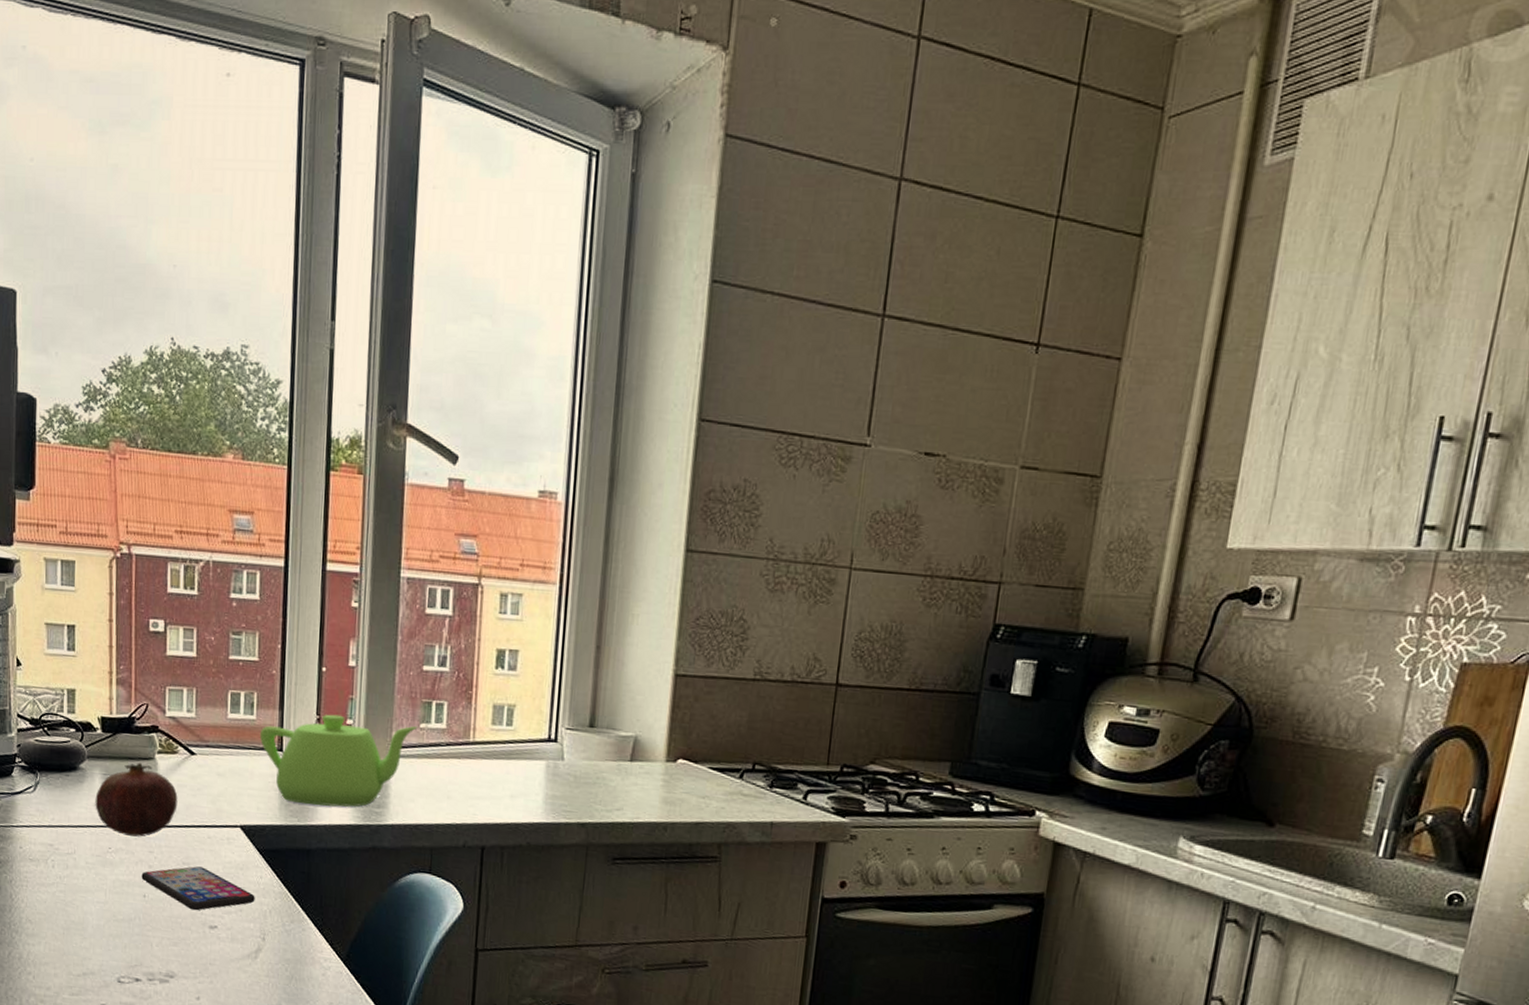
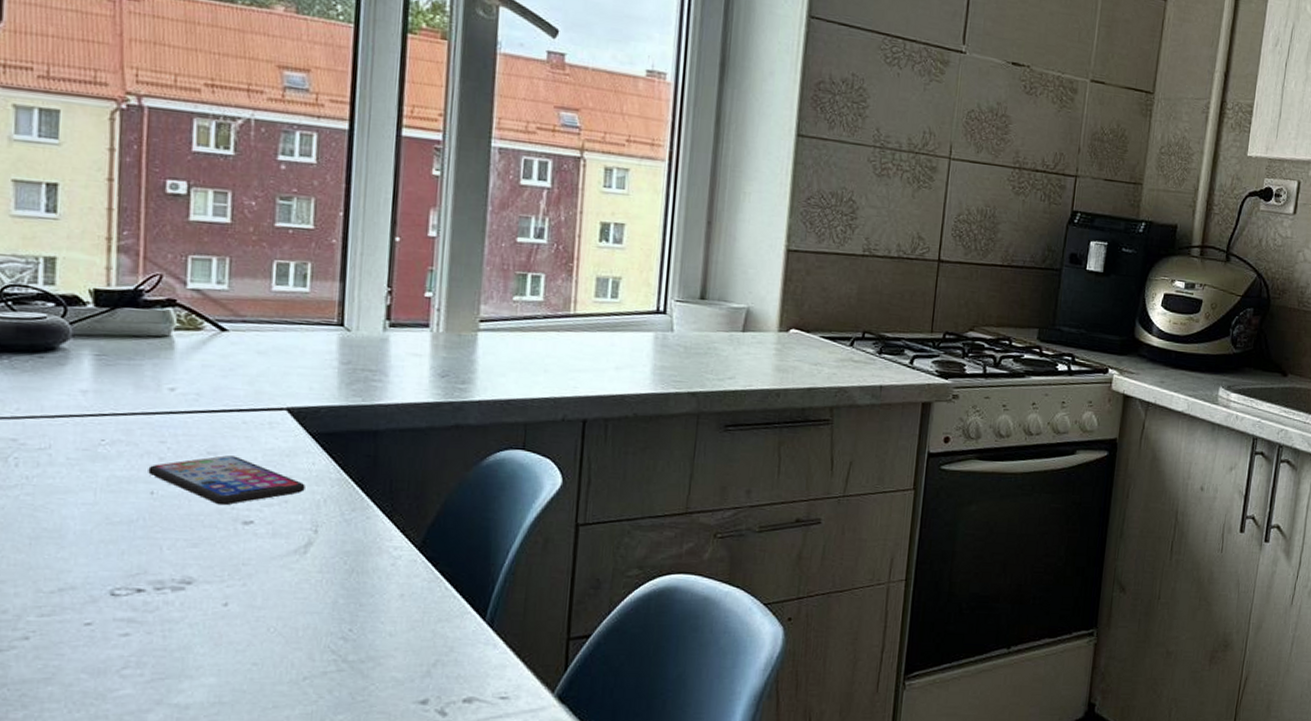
fruit: present [95,762,178,837] -> none [82,340,202,426]
teapot: present [259,714,418,807] -> none [314,286,511,384]

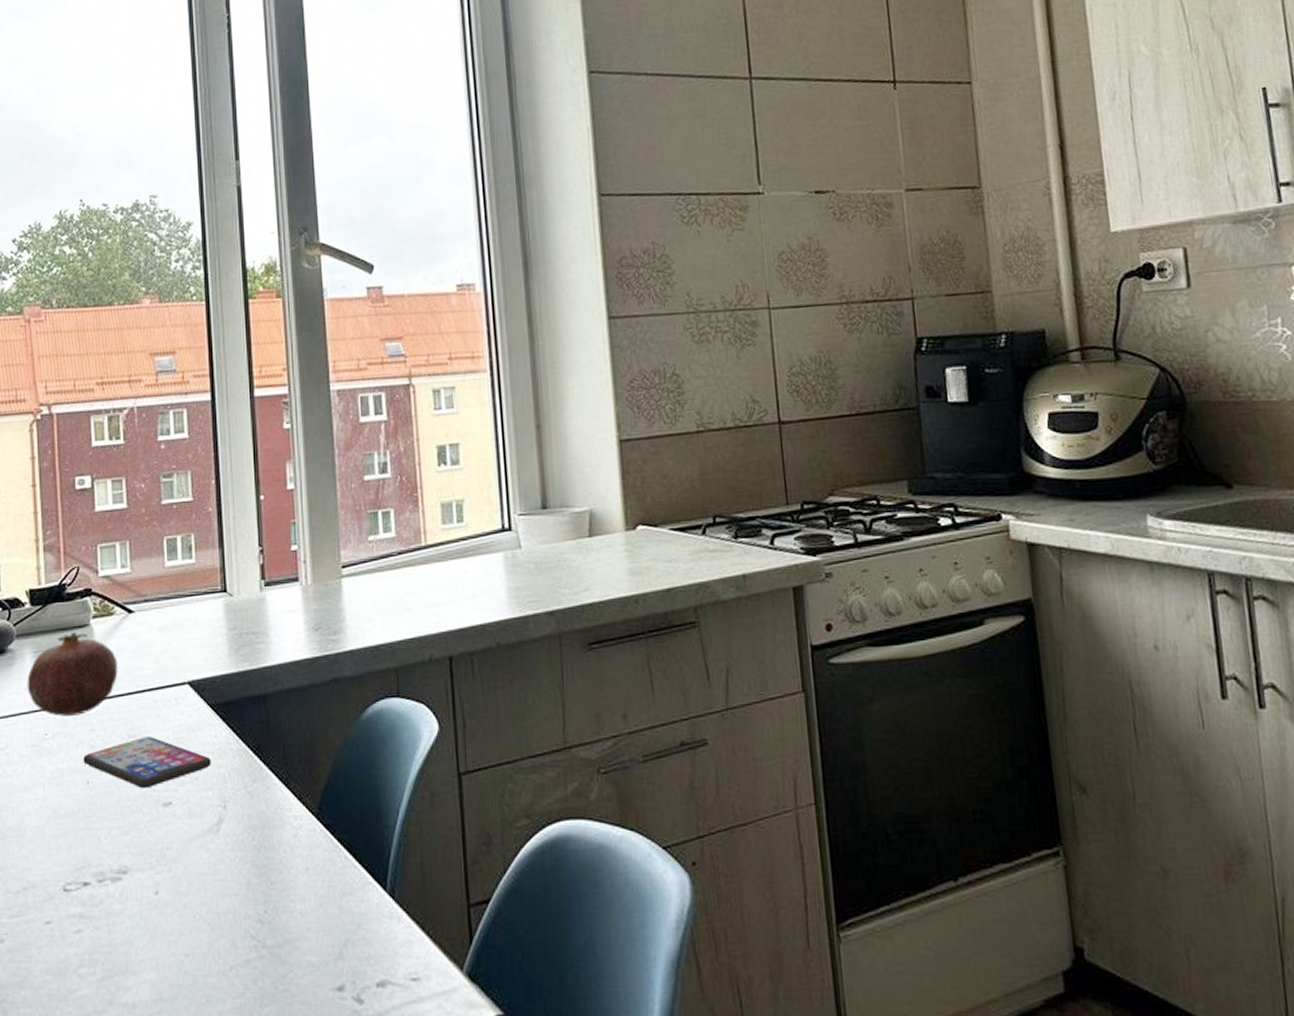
fruit: none [82,340,202,426] -> present [27,631,118,717]

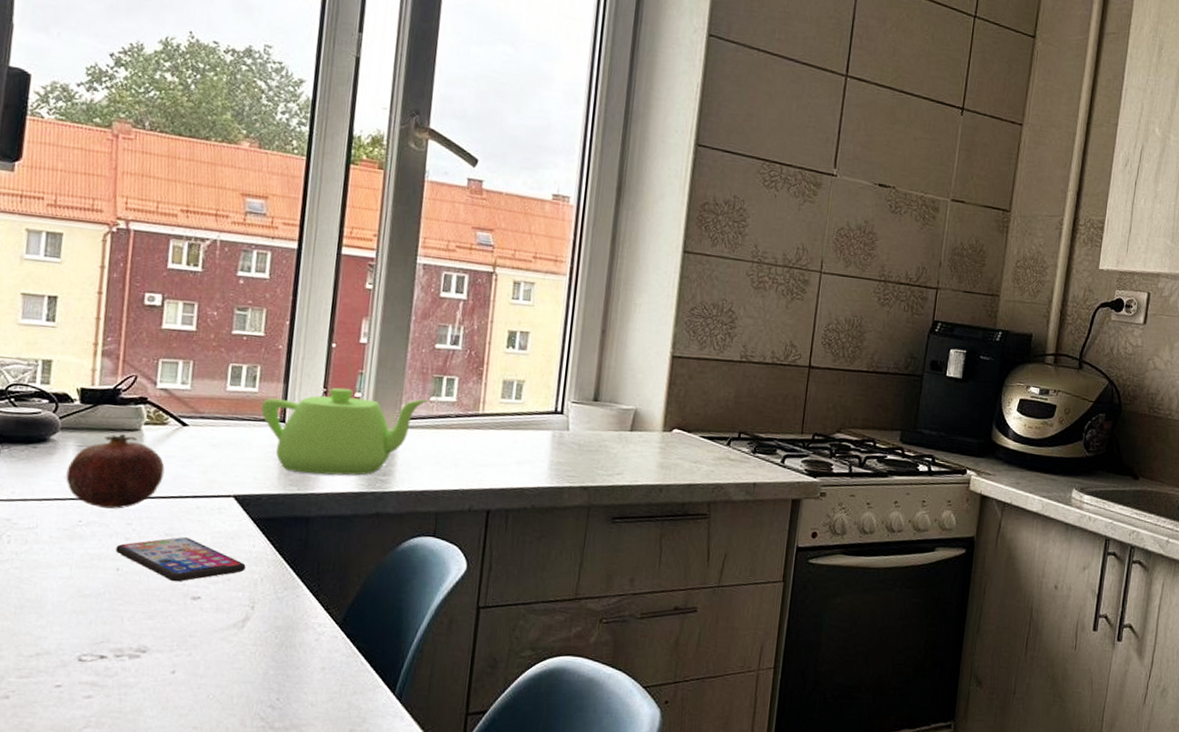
teapot: none [200,540,366,646] -> present [260,387,428,476]

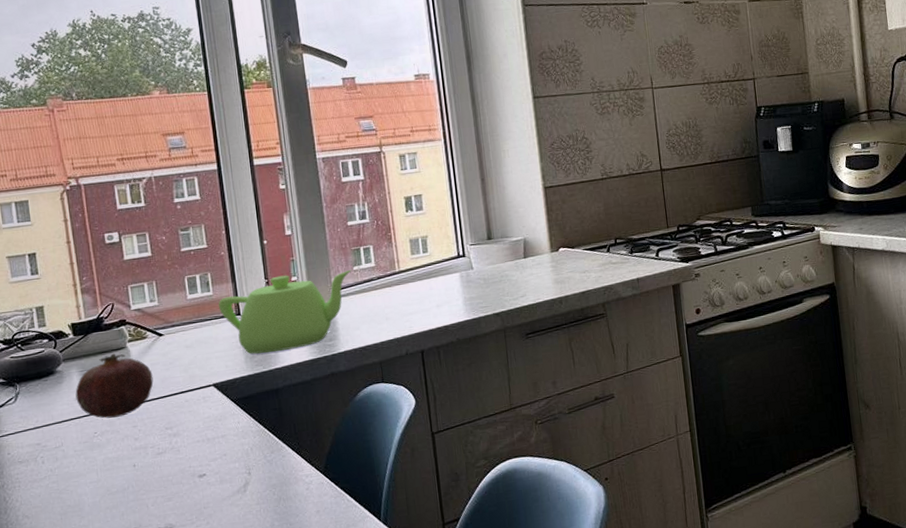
smartphone: present [115,537,246,582] -> none [128,427,236,467]

